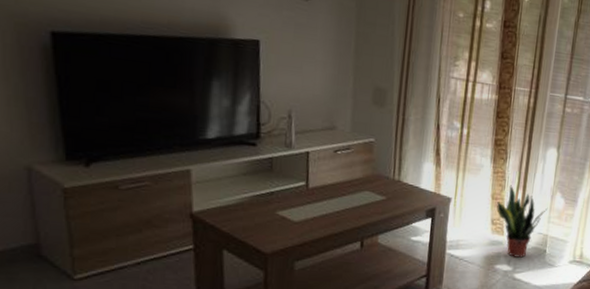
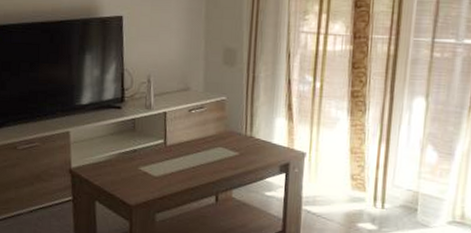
potted plant: present [496,185,548,258] -> none [356,138,418,216]

